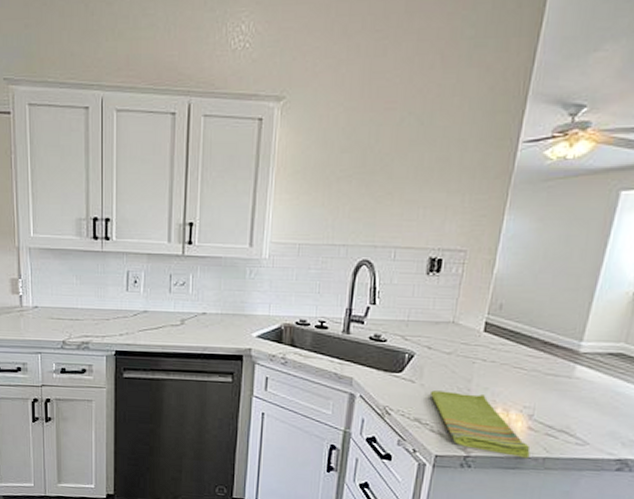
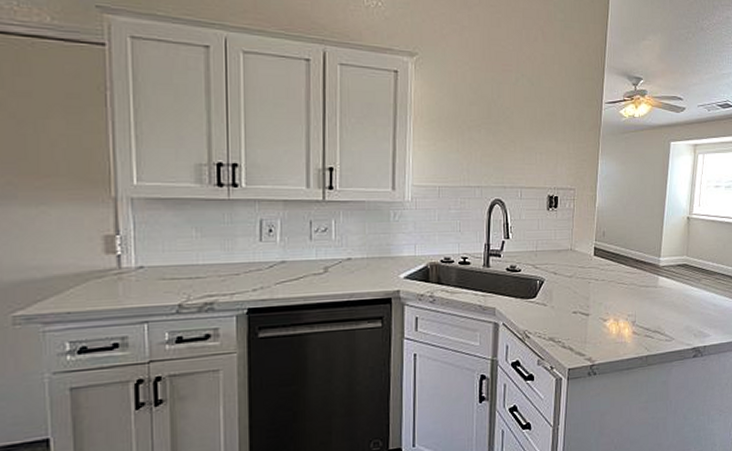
dish towel: present [429,390,530,459] -> none [559,309,637,359]

